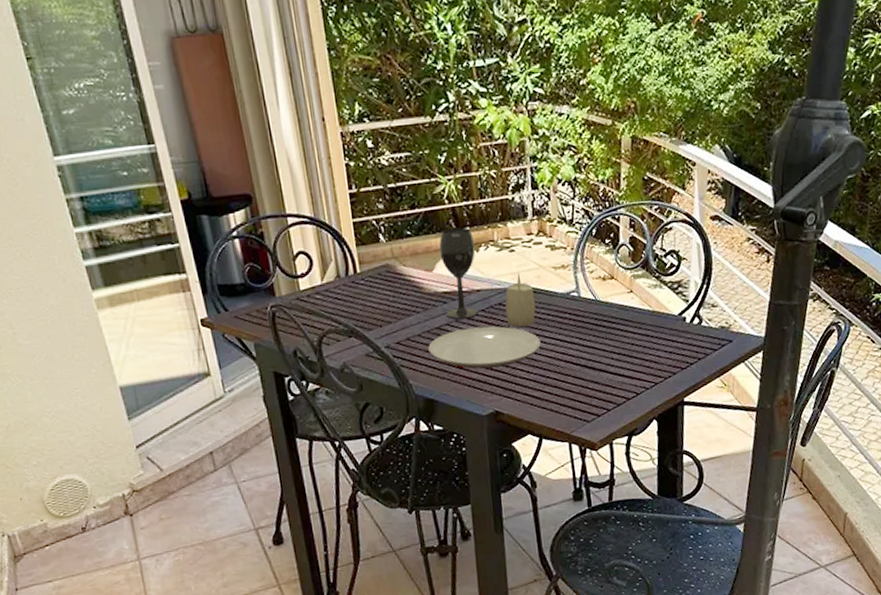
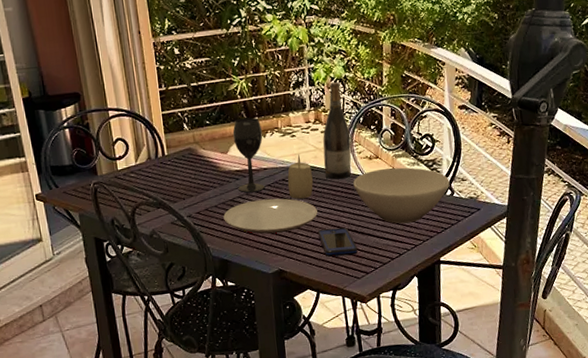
mobile phone: none [540,361,587,396] -> present [317,227,358,257]
wine bottle: none [547,184,582,304] -> present [322,81,352,180]
bowl: none [583,290,698,358] -> present [353,167,450,224]

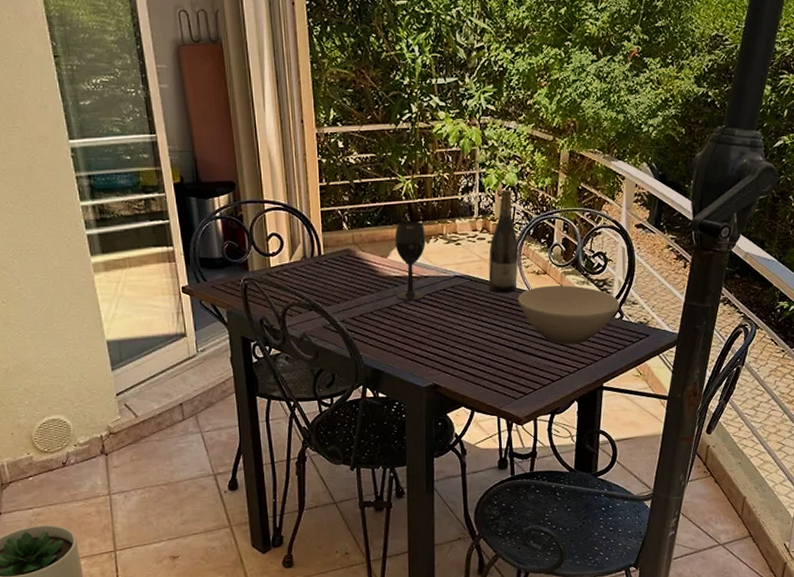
plate: present [223,198,318,234] -> none [379,308,478,346]
candle: present [287,153,314,199] -> none [448,263,477,311]
mobile phone: present [317,227,358,257] -> none [476,344,517,374]

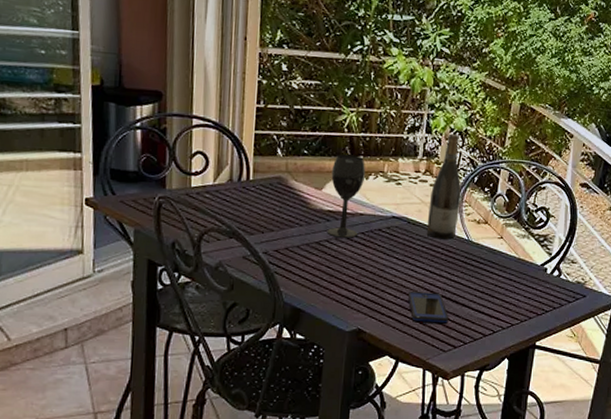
mobile phone: none [476,344,517,374] -> present [407,291,448,325]
bowl: present [518,285,620,345] -> none [455,236,559,299]

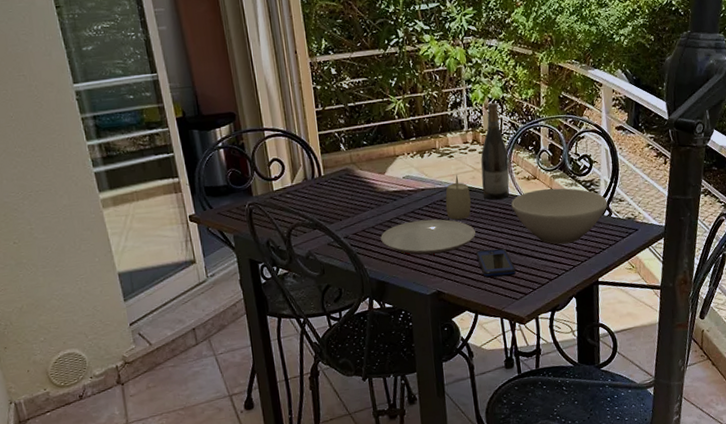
plate: none [304,247,411,288] -> present [381,219,476,255]
wine glass: present [327,154,366,238] -> none [390,137,422,214]
candle: none [383,204,413,254] -> present [445,174,472,220]
bowl: none [455,236,559,299] -> present [511,188,608,245]

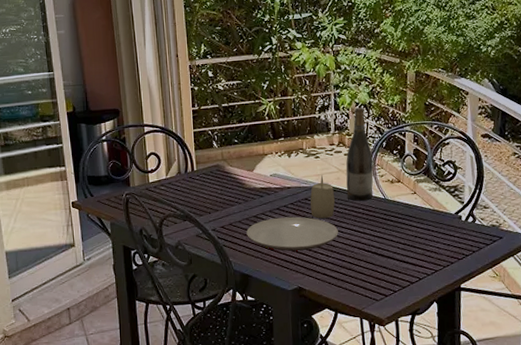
mobile phone: present [475,248,516,278] -> none [337,248,377,277]
bowl: present [511,188,608,245] -> none [374,192,472,248]

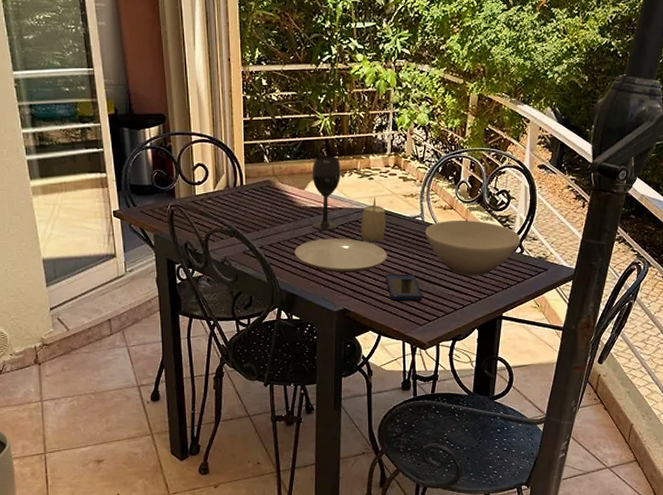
wine glass: none [259,138,288,210] -> present [311,156,342,230]
mobile phone: none [337,248,377,277] -> present [385,274,422,302]
wine bottle: present [345,107,374,201] -> none [398,129,428,226]
bowl: none [374,192,472,248] -> present [425,220,521,276]

